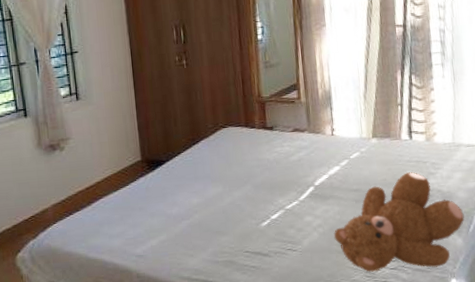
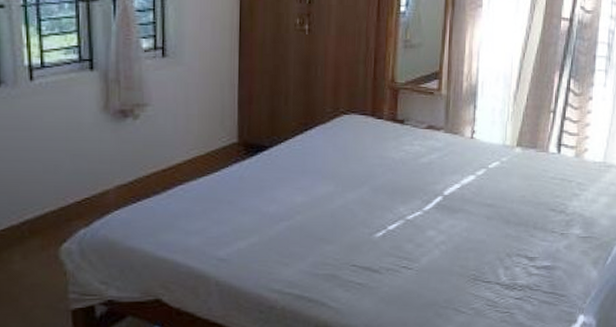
teddy bear: present [333,172,465,272] -> none [457,191,604,301]

